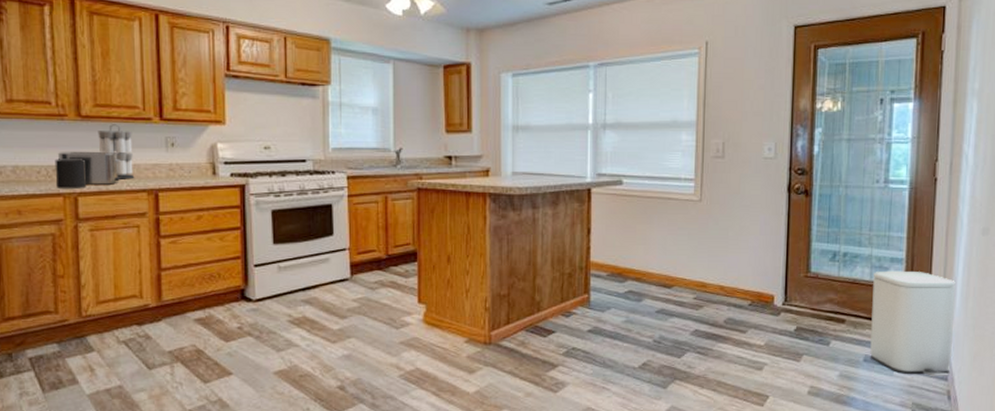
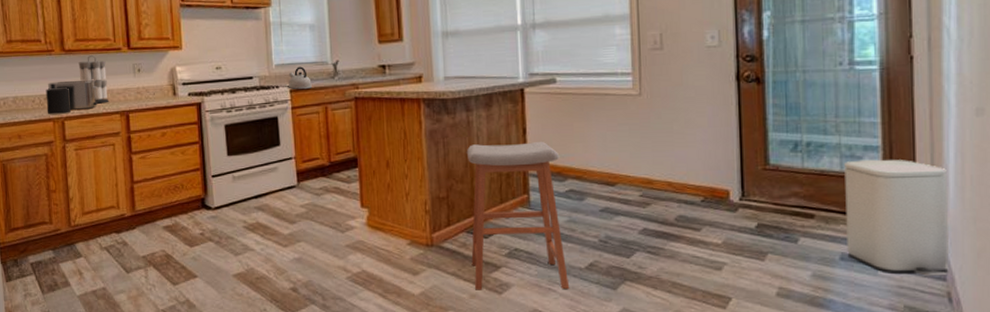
kettle: none [345,152,372,176] -> present [288,66,312,89]
stool: none [529,241,623,389] -> present [466,141,570,290]

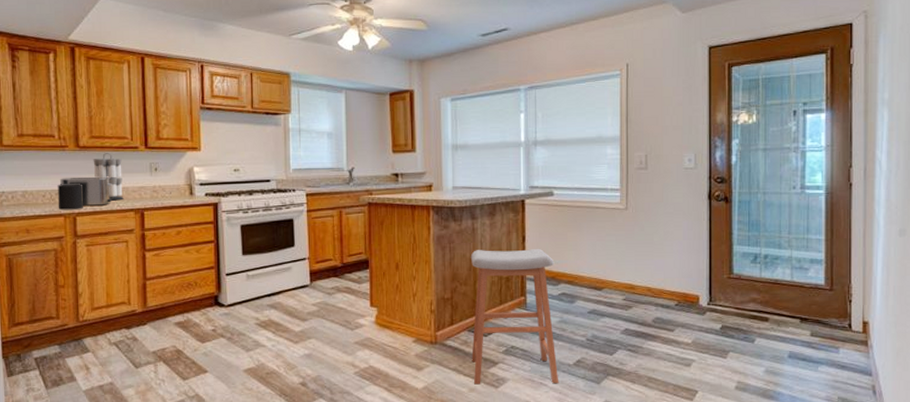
kettle: present [288,66,312,89] -> none [304,172,328,193]
pedal bin: present [844,159,949,276] -> none [794,271,875,372]

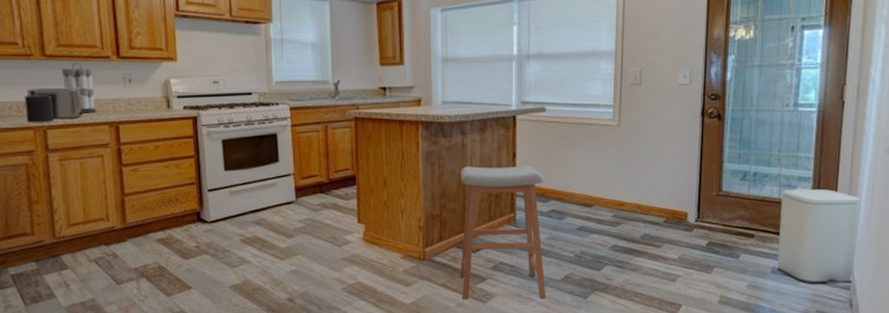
pedal bin: none [794,271,875,372] -> present [777,188,860,286]

